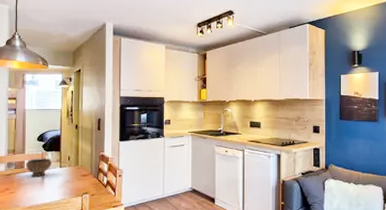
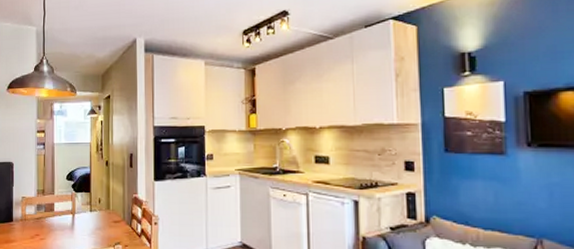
bowl: present [25,158,52,178] -> none [54,200,82,223]

